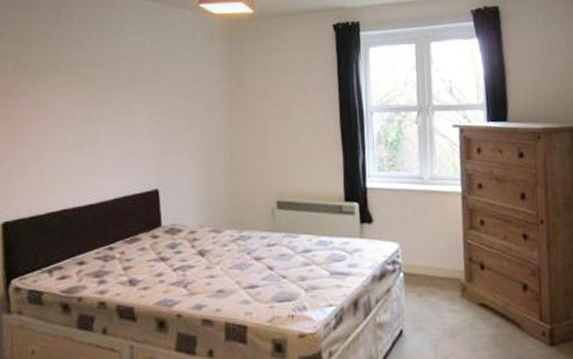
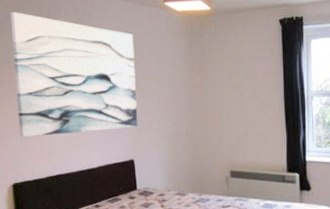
wall art: none [10,13,165,164] -> present [10,12,138,138]

